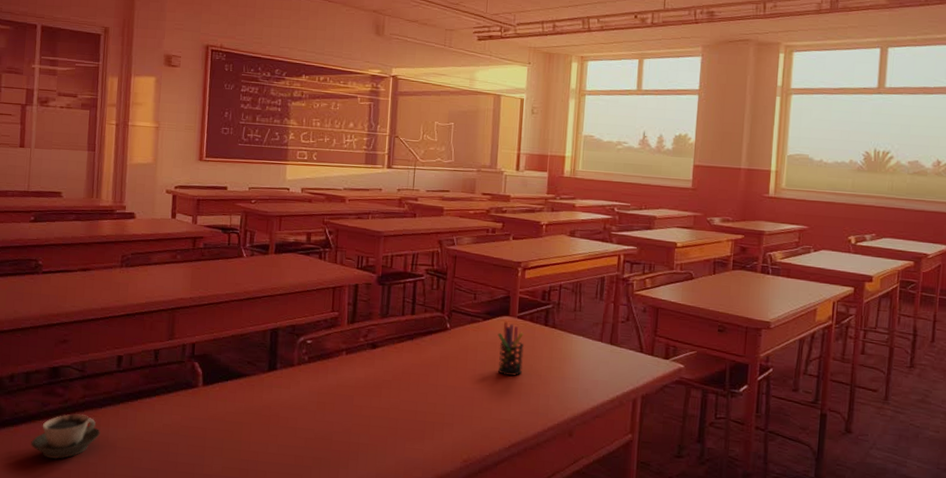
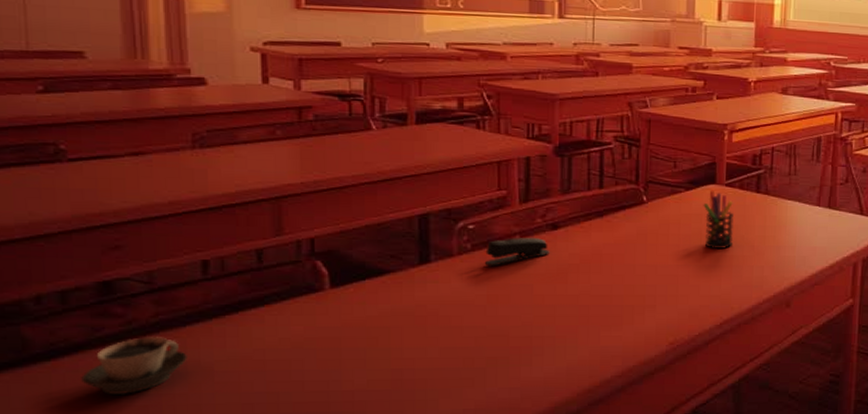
stapler: none [317,353,369,378] -> present [484,238,550,267]

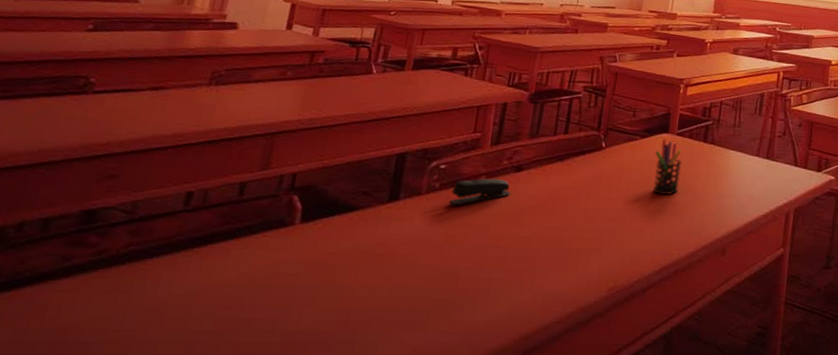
cup: present [81,337,187,396] -> none [34,268,146,331]

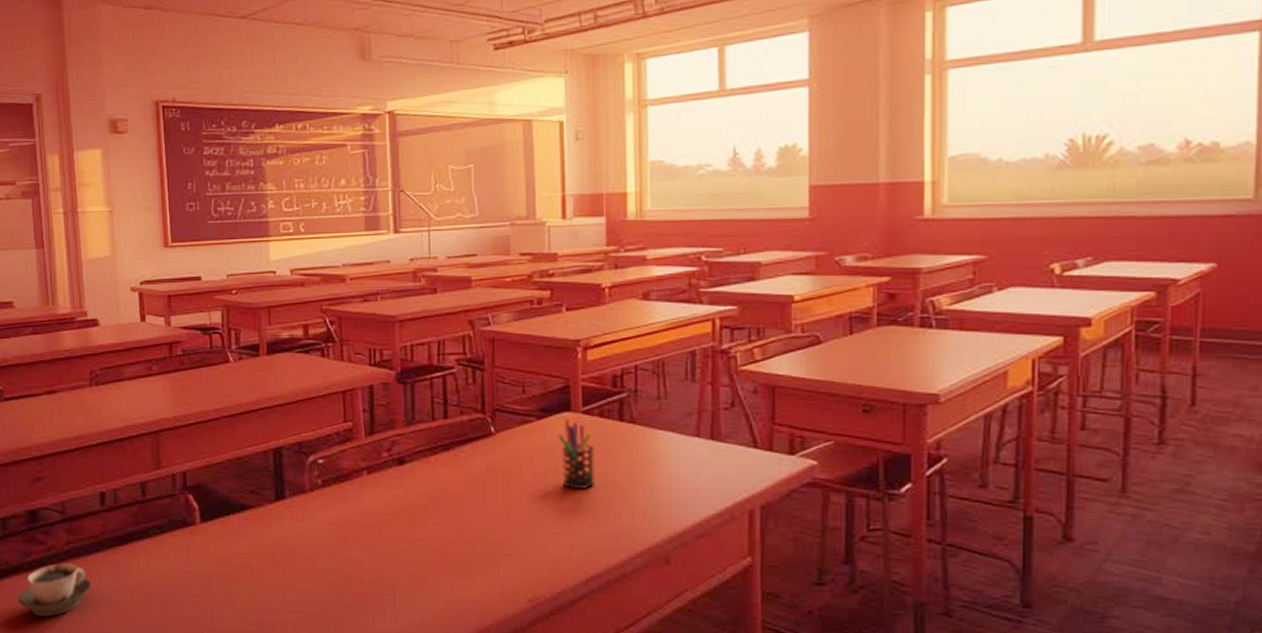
cup: none [34,268,146,331] -> present [17,563,92,618]
stapler: present [448,178,511,206] -> none [334,473,397,505]

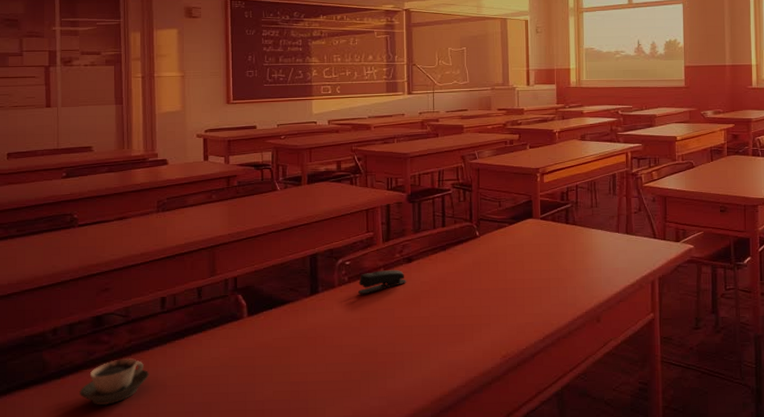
stapler: none [334,473,397,505] -> present [357,270,406,295]
pen holder: present [558,418,595,489] -> none [523,223,549,273]

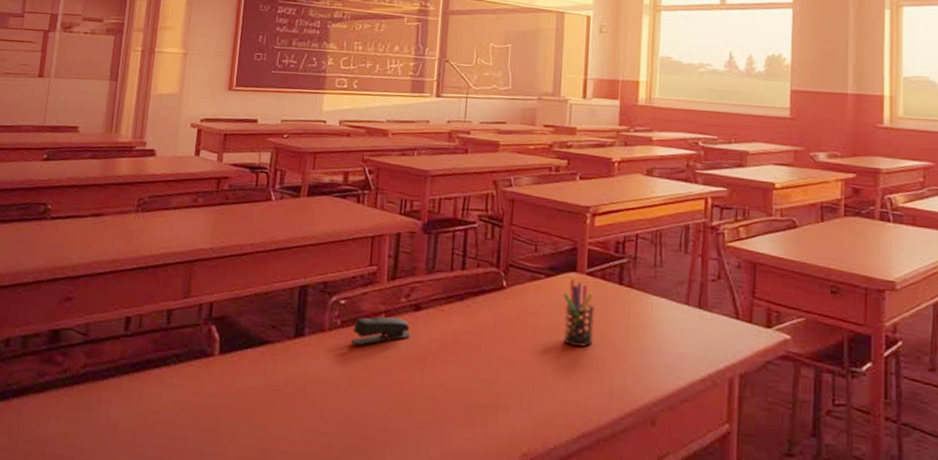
cup: present [79,358,149,406] -> none [21,387,100,443]
pen holder: none [523,223,549,273] -> present [563,278,594,347]

